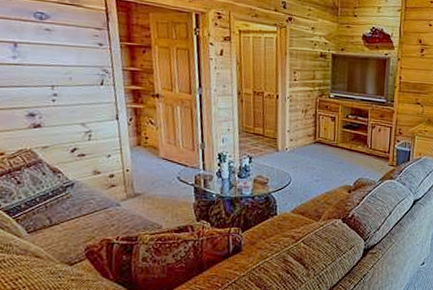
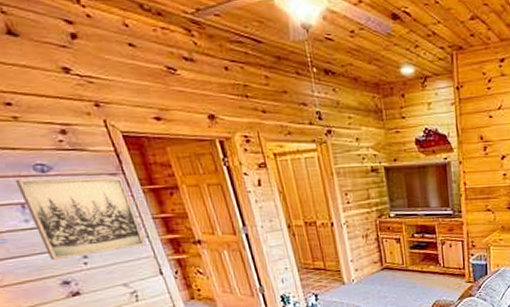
wall art: none [15,22,111,95] -> present [15,177,146,261]

